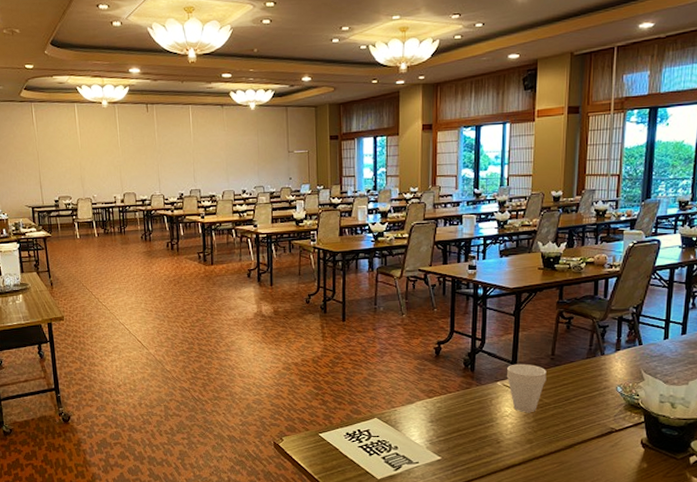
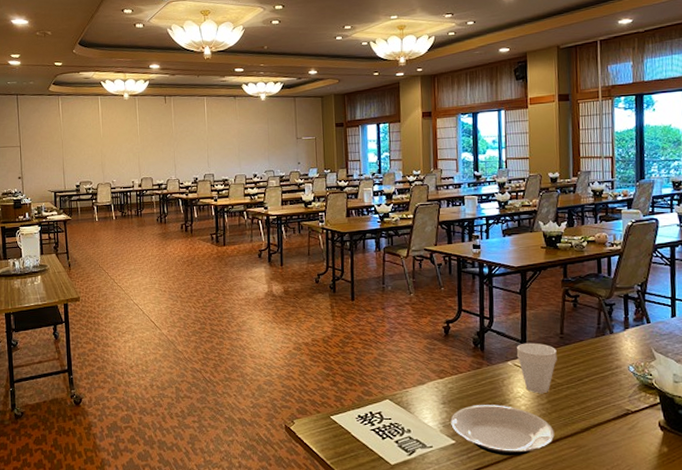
plate: none [437,423,539,472] -> present [450,405,555,456]

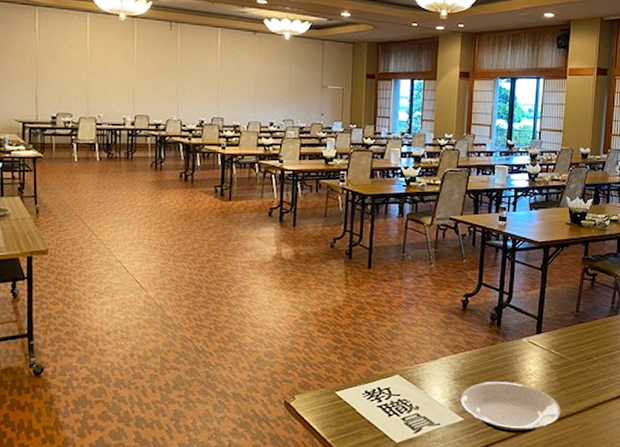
cup: present [516,342,557,393] -> none [531,320,571,371]

